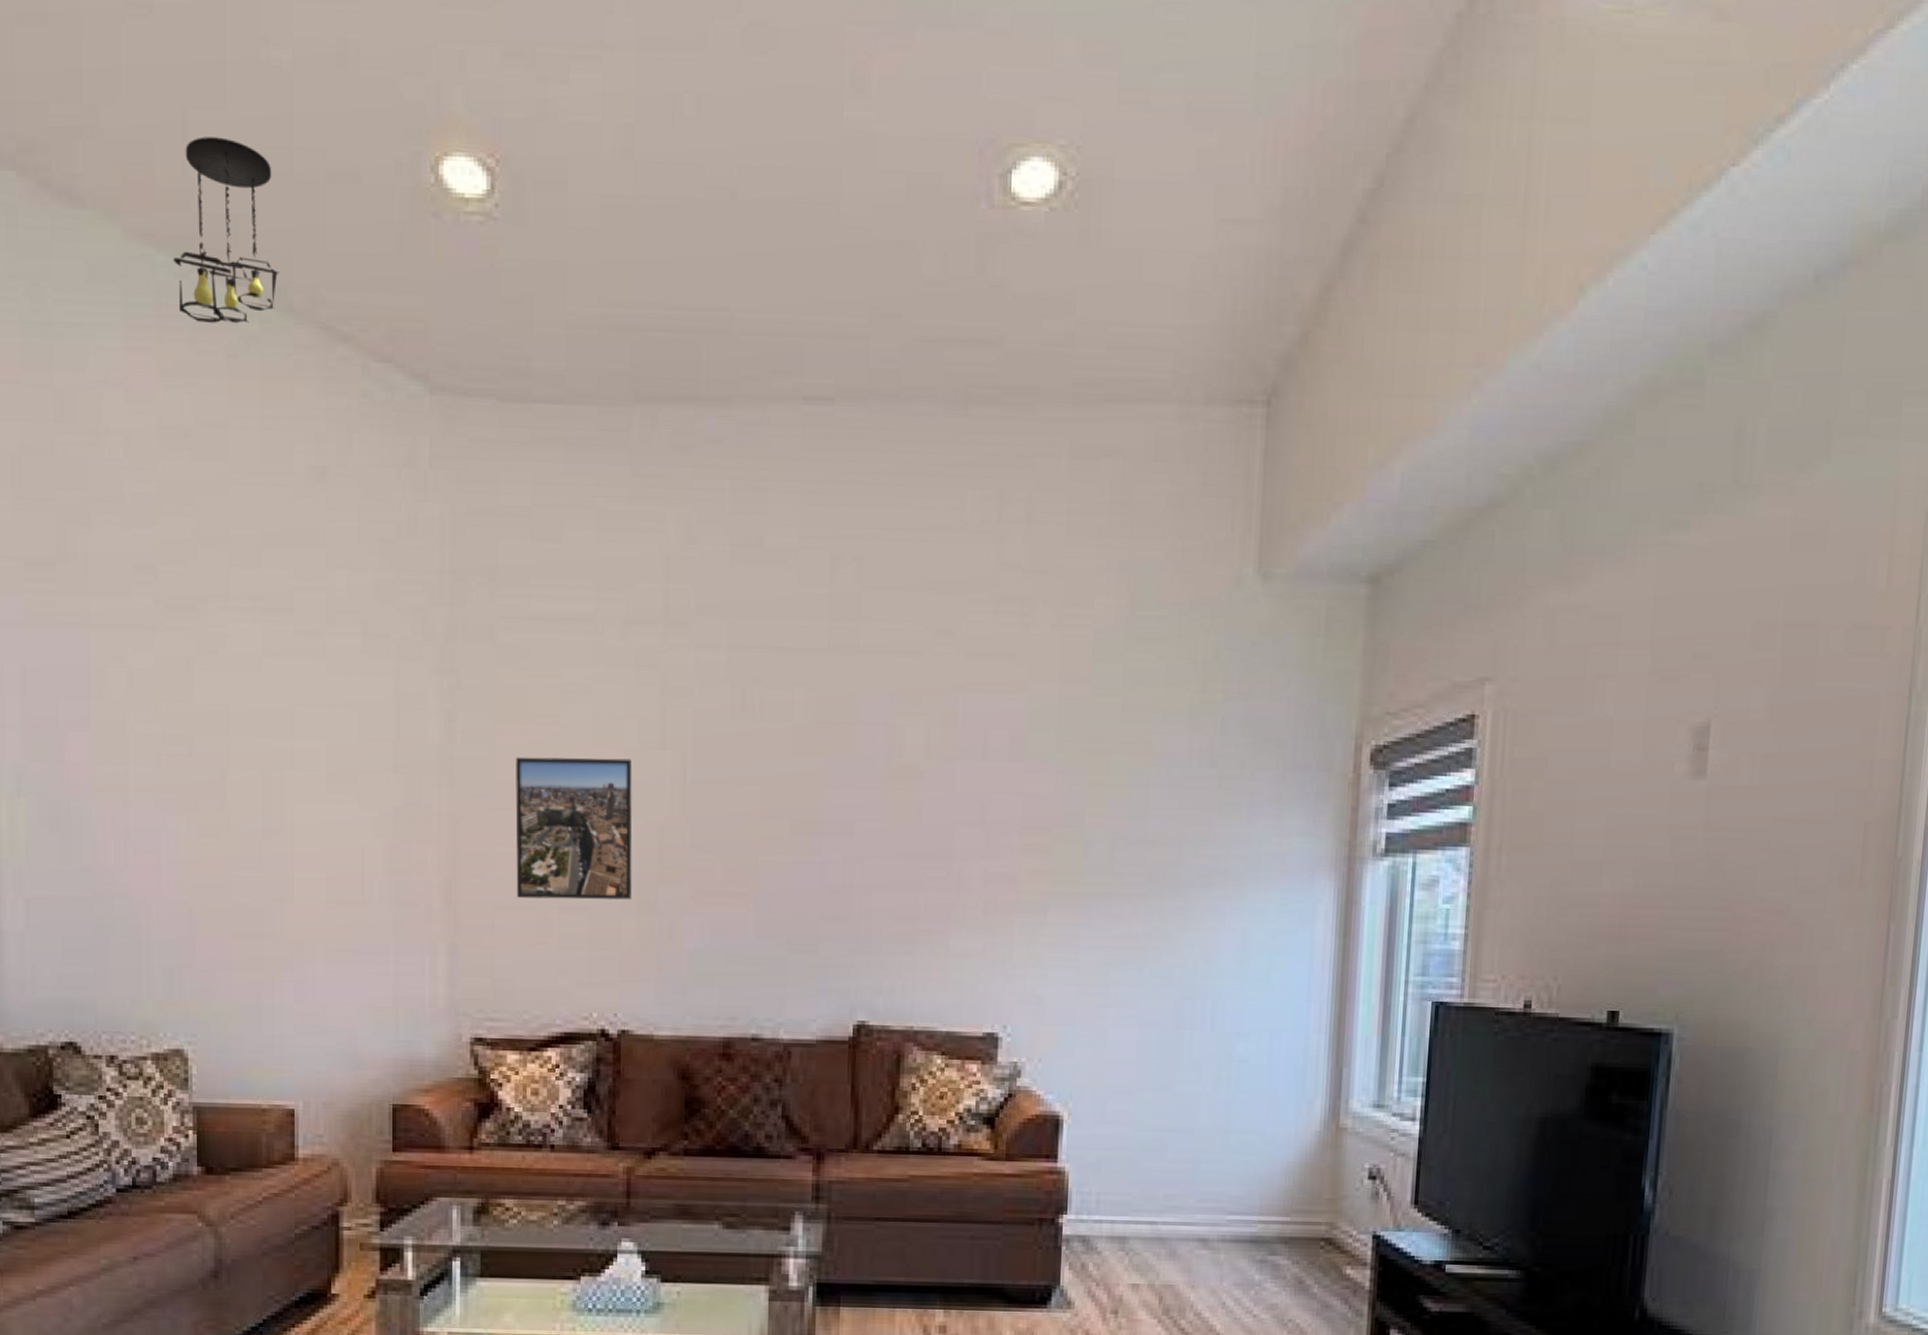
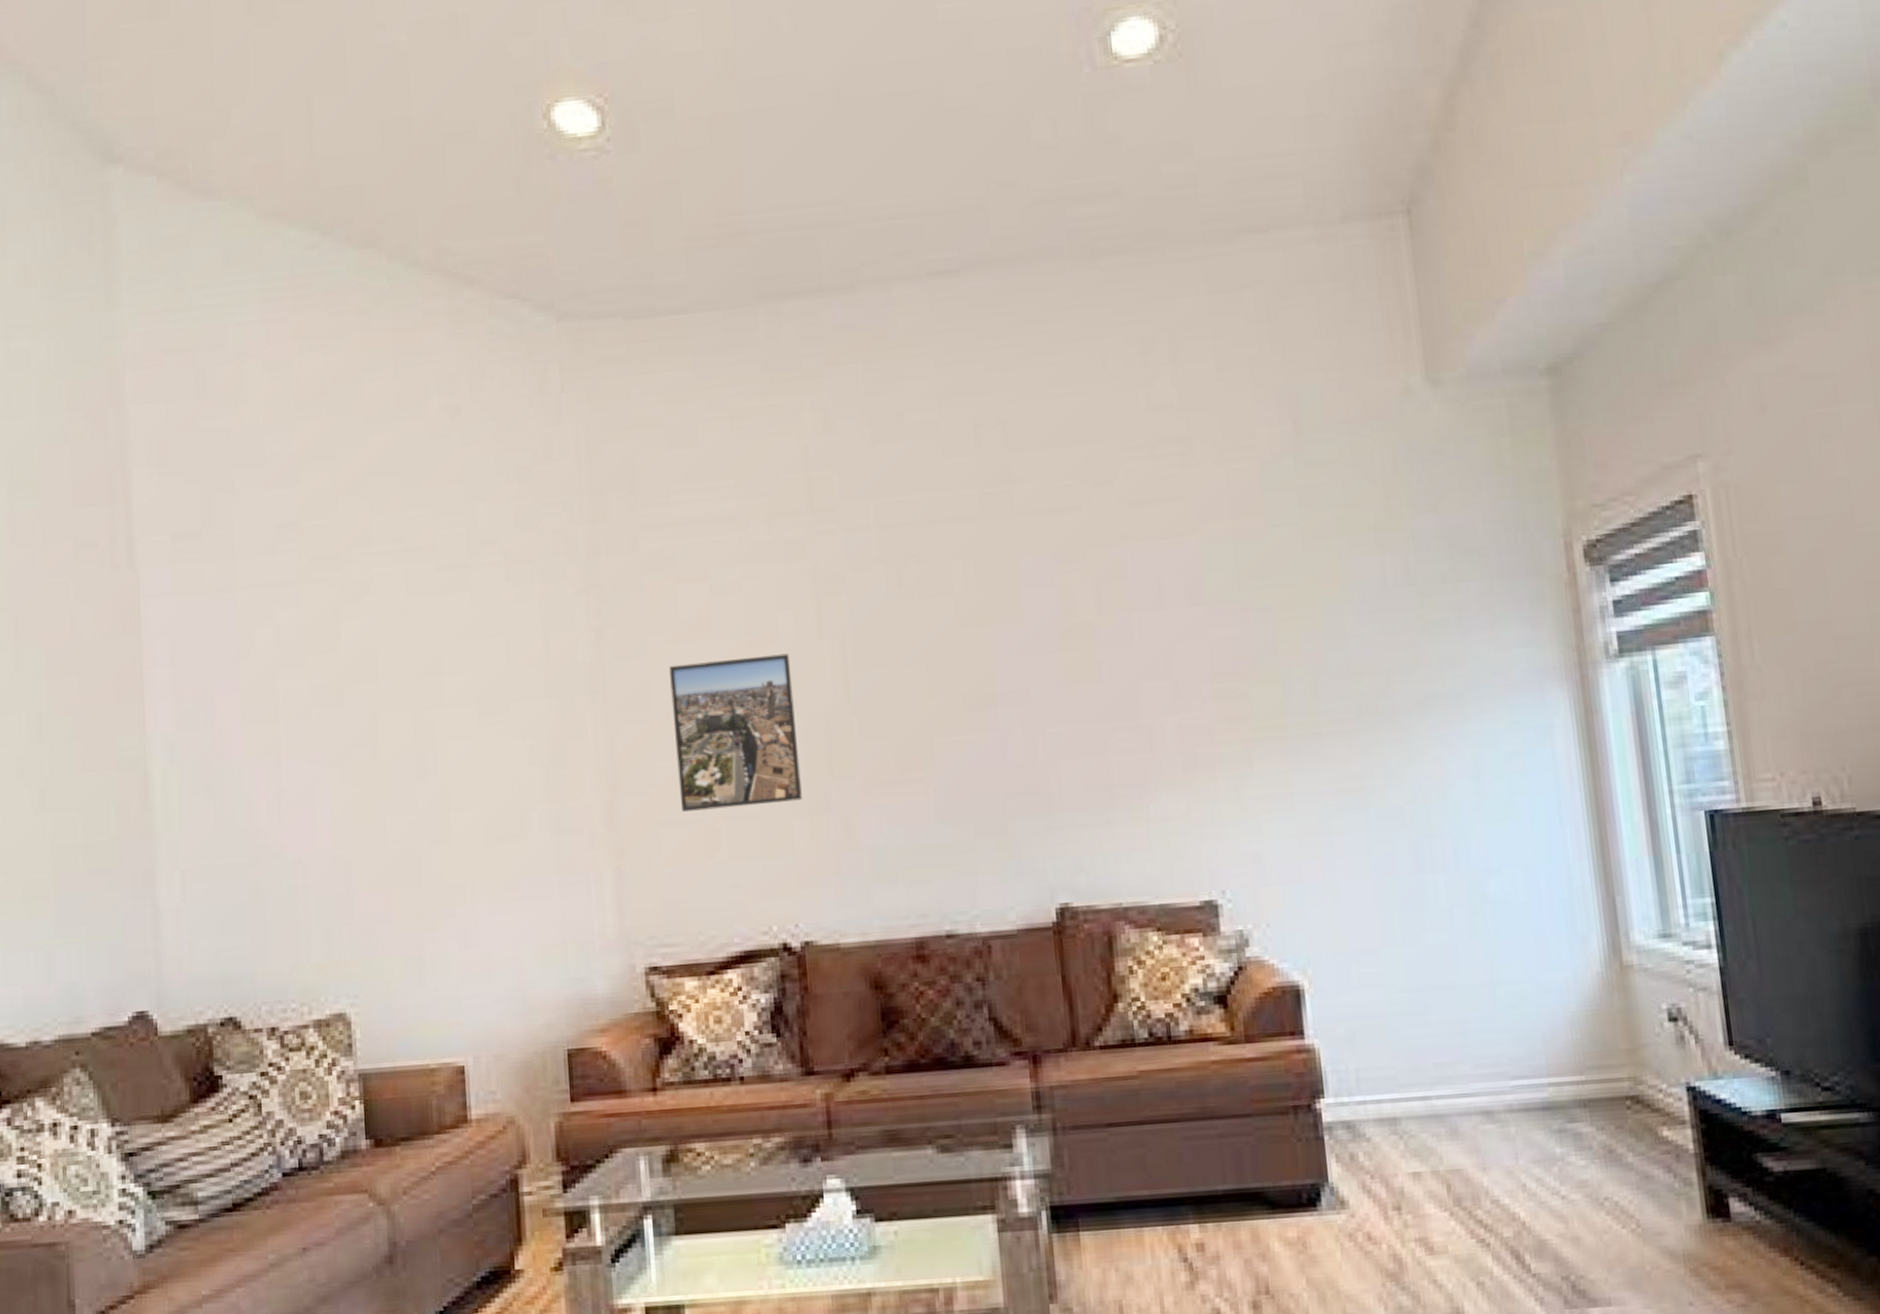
ceiling light fixture: present [172,136,279,324] -> none [303,117,405,287]

